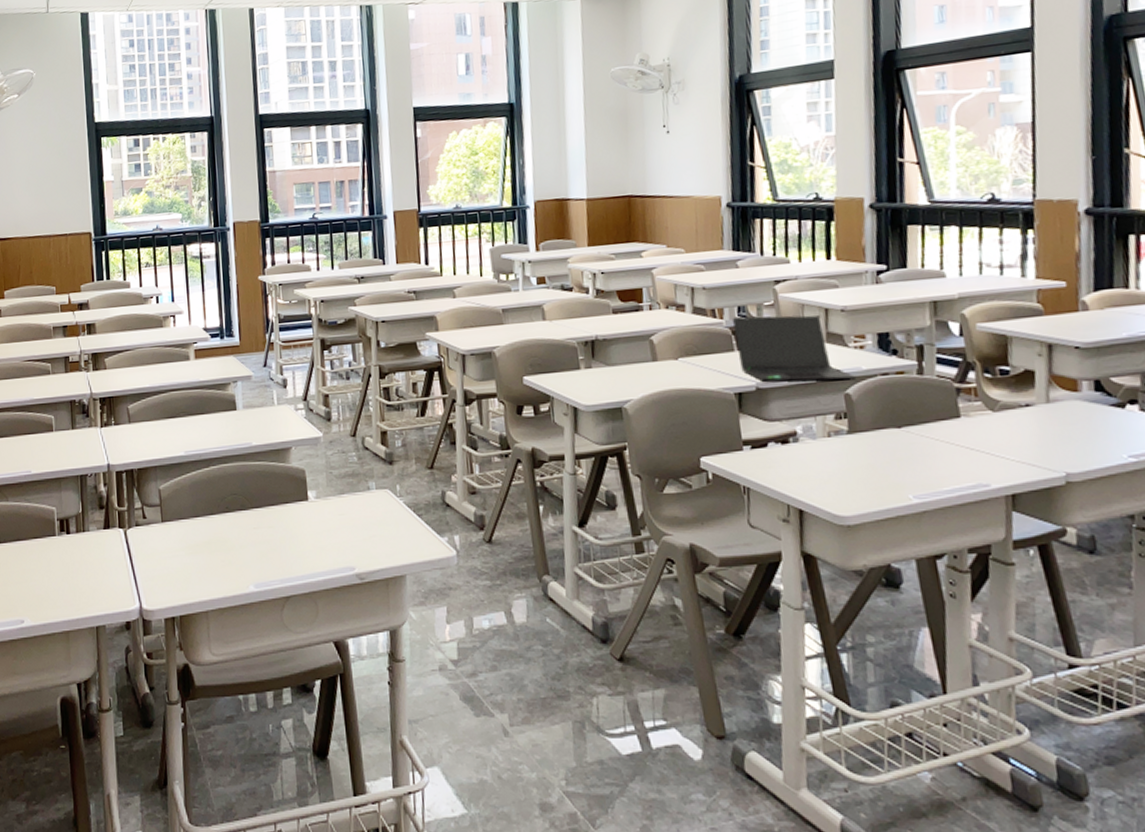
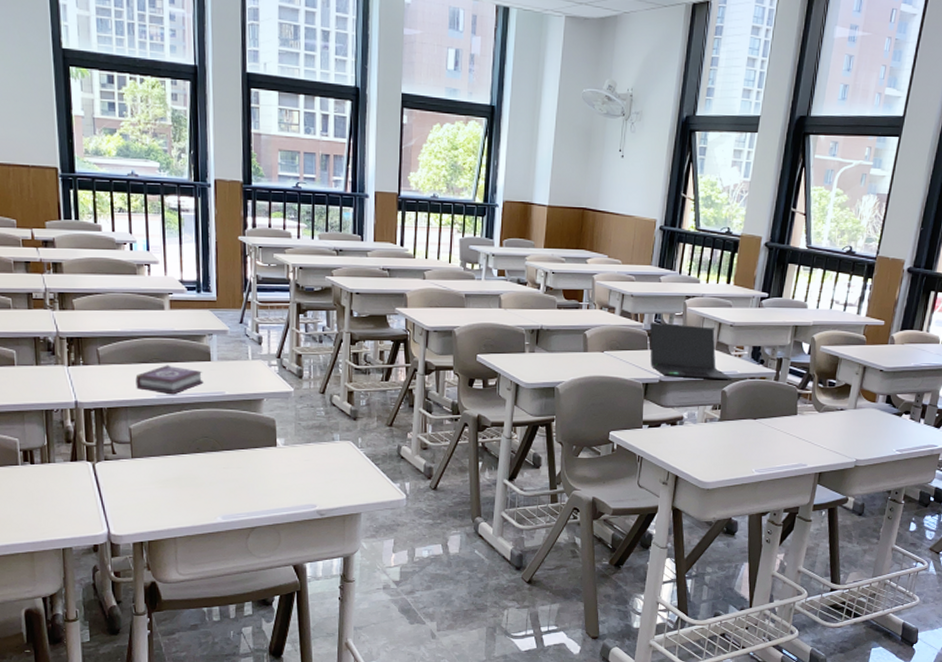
book: none [164,418,230,450] -> present [135,365,204,395]

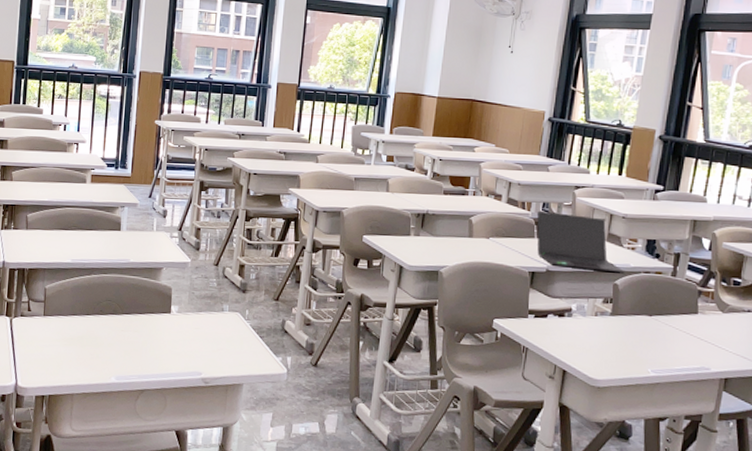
book: present [135,365,204,395] -> none [55,232,112,260]

